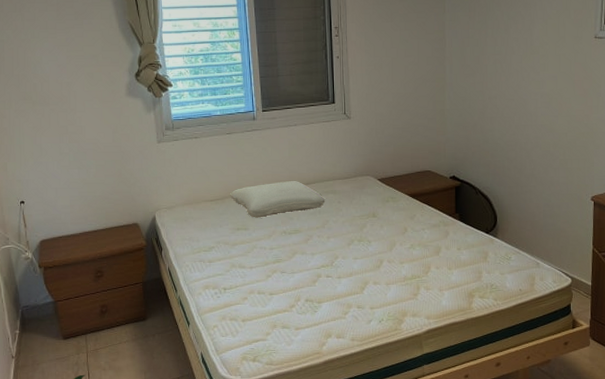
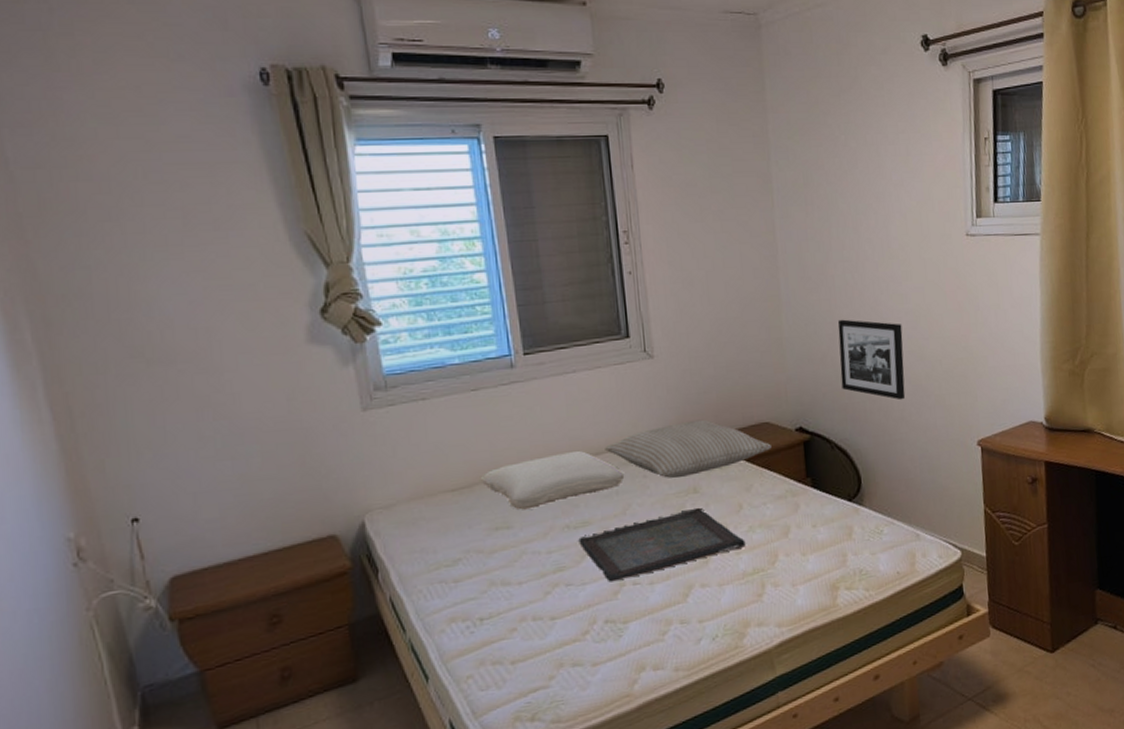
serving tray: none [291,228,408,274] -> present [578,508,746,582]
pillow: none [313,165,431,206] -> present [605,419,772,479]
picture frame: none [487,98,538,162] -> present [837,319,906,401]

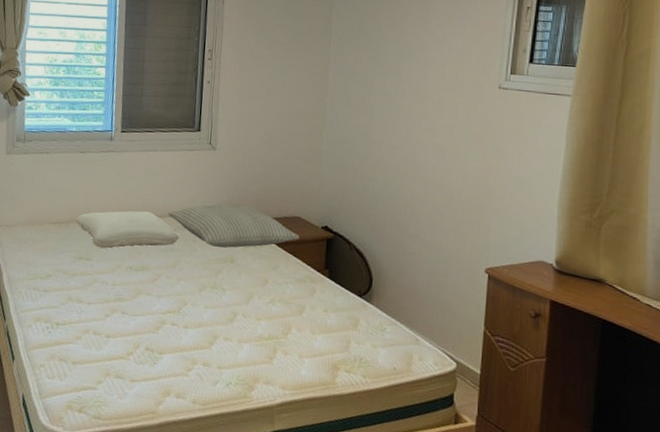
serving tray: present [578,508,746,582] -> none [137,275,266,319]
picture frame: present [837,319,906,401] -> none [367,143,428,220]

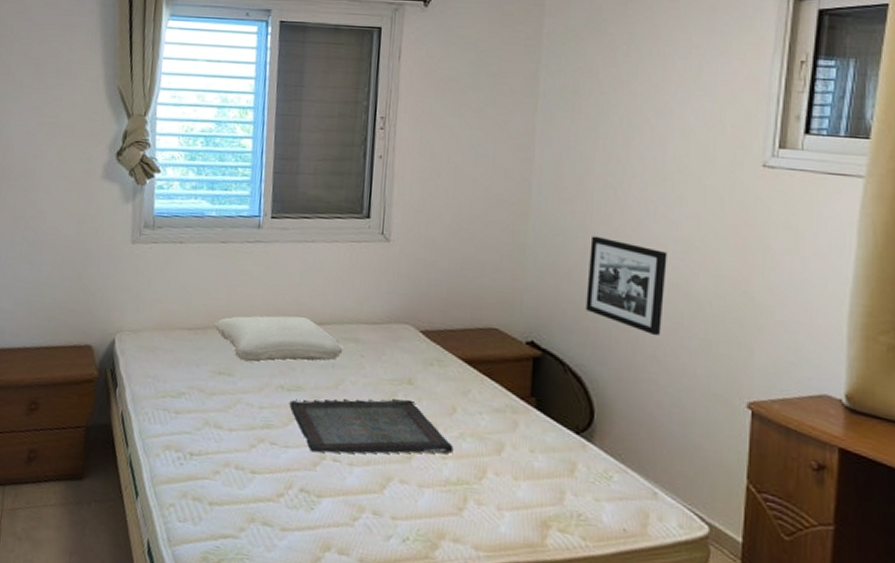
serving tray: none [137,275,266,319] -> present [289,400,454,454]
pillow: present [168,204,299,248] -> none [329,310,497,366]
picture frame: none [367,143,428,220] -> present [585,236,667,336]

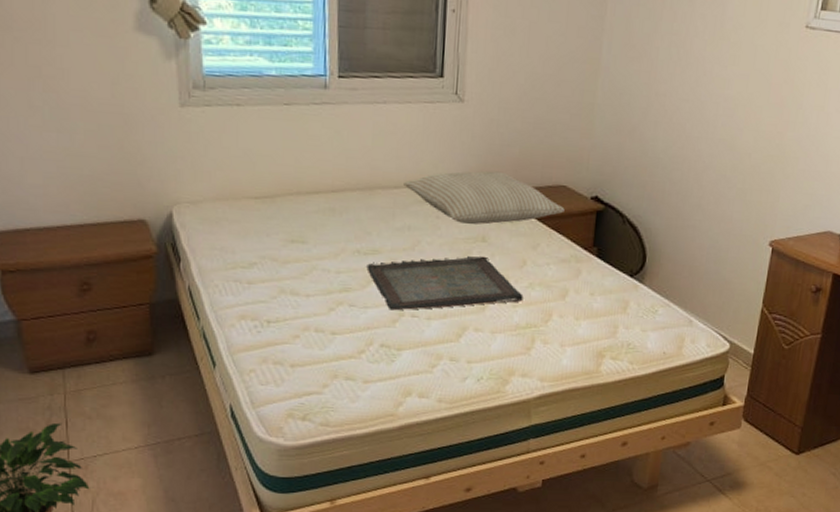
pillow: present [213,315,343,363] -> none [282,180,419,229]
pillow: none [329,310,497,366] -> present [403,171,565,225]
picture frame: present [585,236,667,336] -> none [645,94,718,187]

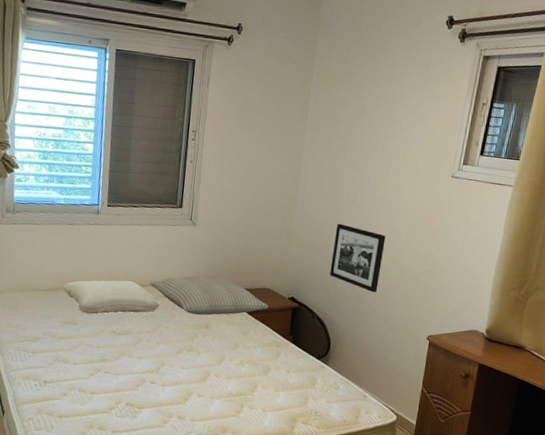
pillow: none [282,180,419,229] -> present [62,280,160,315]
serving tray: present [366,257,524,311] -> none [119,339,236,378]
picture frame: none [645,94,718,187] -> present [329,223,386,293]

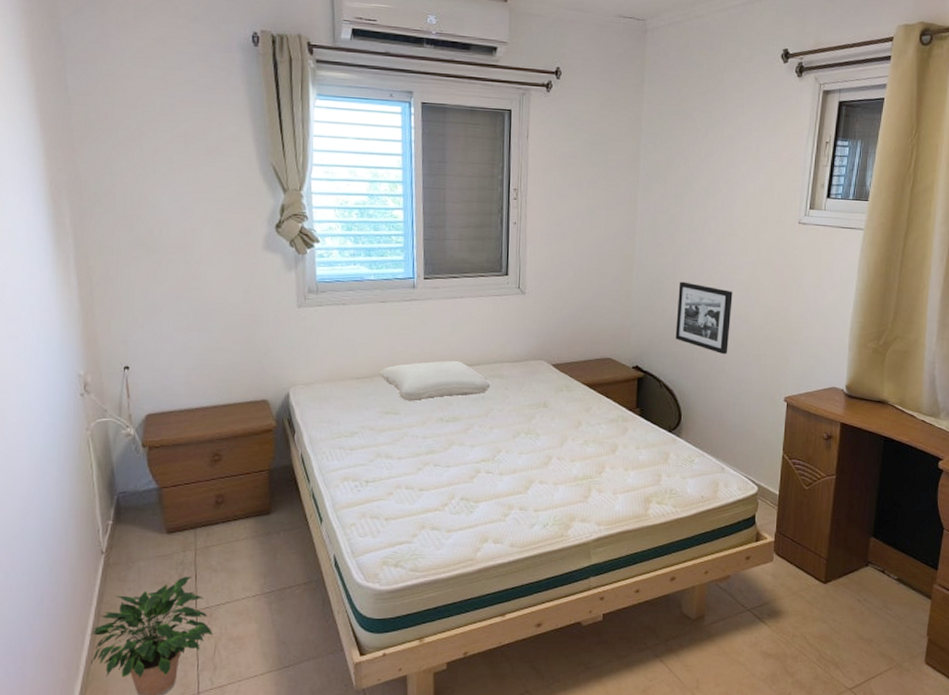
pillow: present [150,276,268,316] -> none [478,348,611,394]

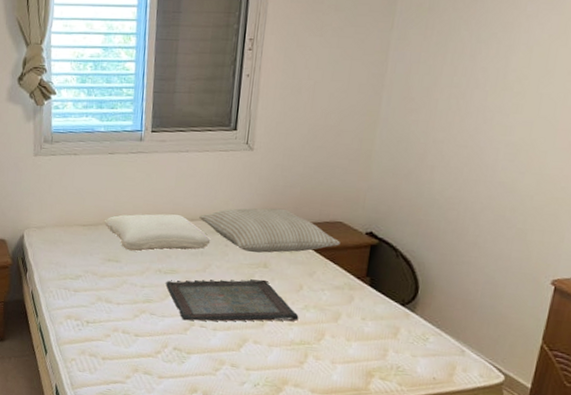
serving tray: none [448,420,580,468] -> present [166,280,299,322]
pillow: none [478,348,611,394] -> present [199,208,340,253]
picture frame: present [675,281,733,355] -> none [420,141,499,227]

